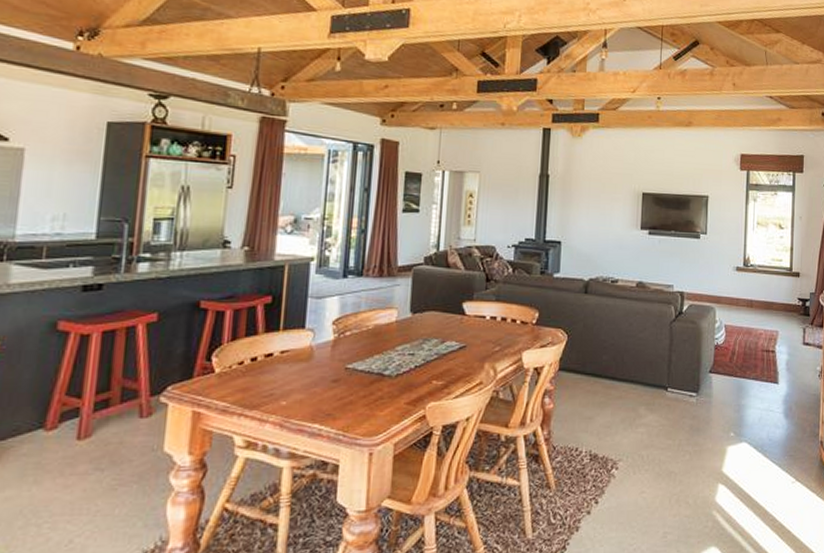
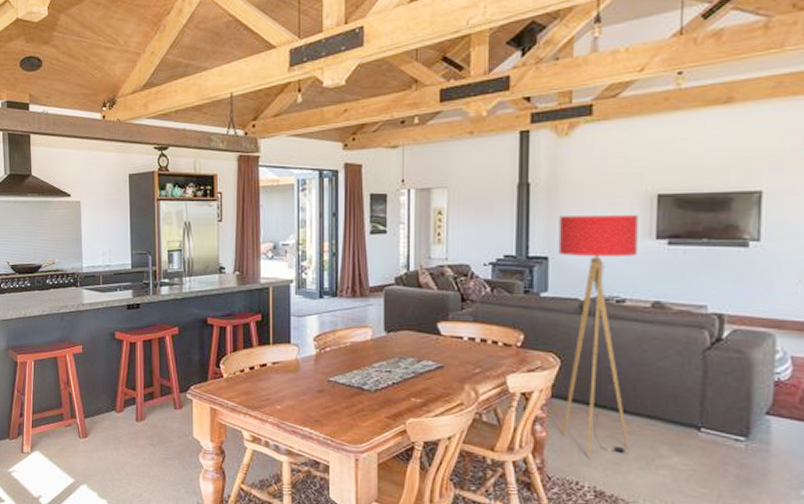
floor lamp: none [566,205,629,424] -> present [558,215,638,458]

